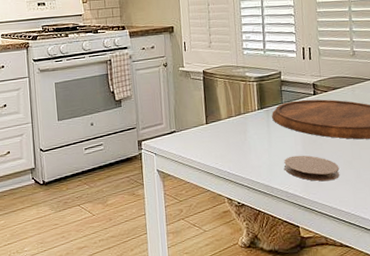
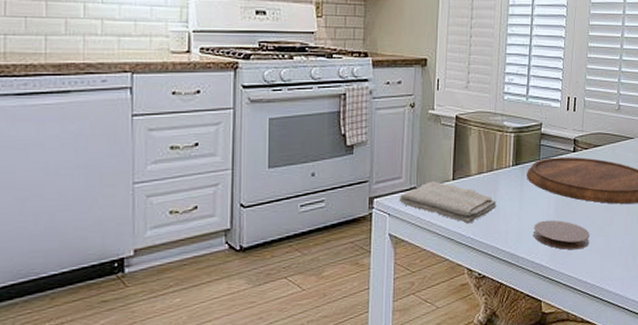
washcloth: none [163,125,248,160] -> present [400,181,496,224]

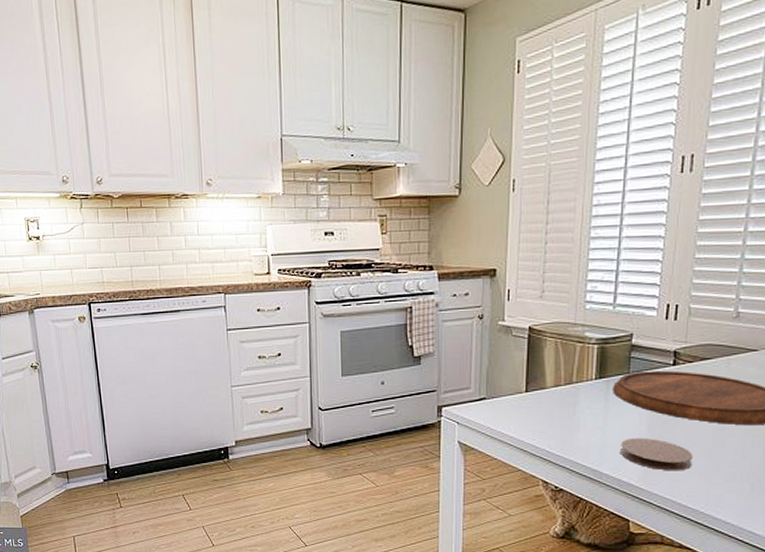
washcloth: present [400,181,496,224] -> none [469,393,576,436]

